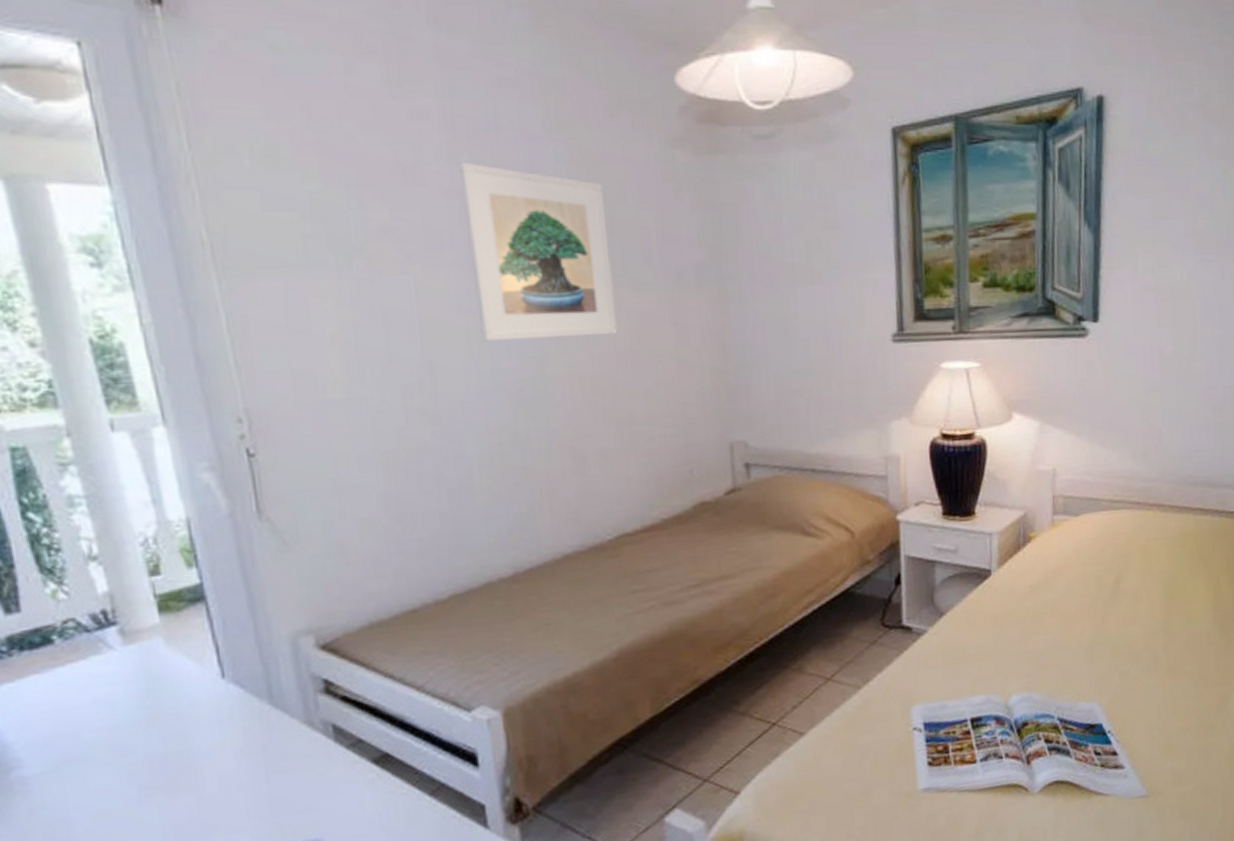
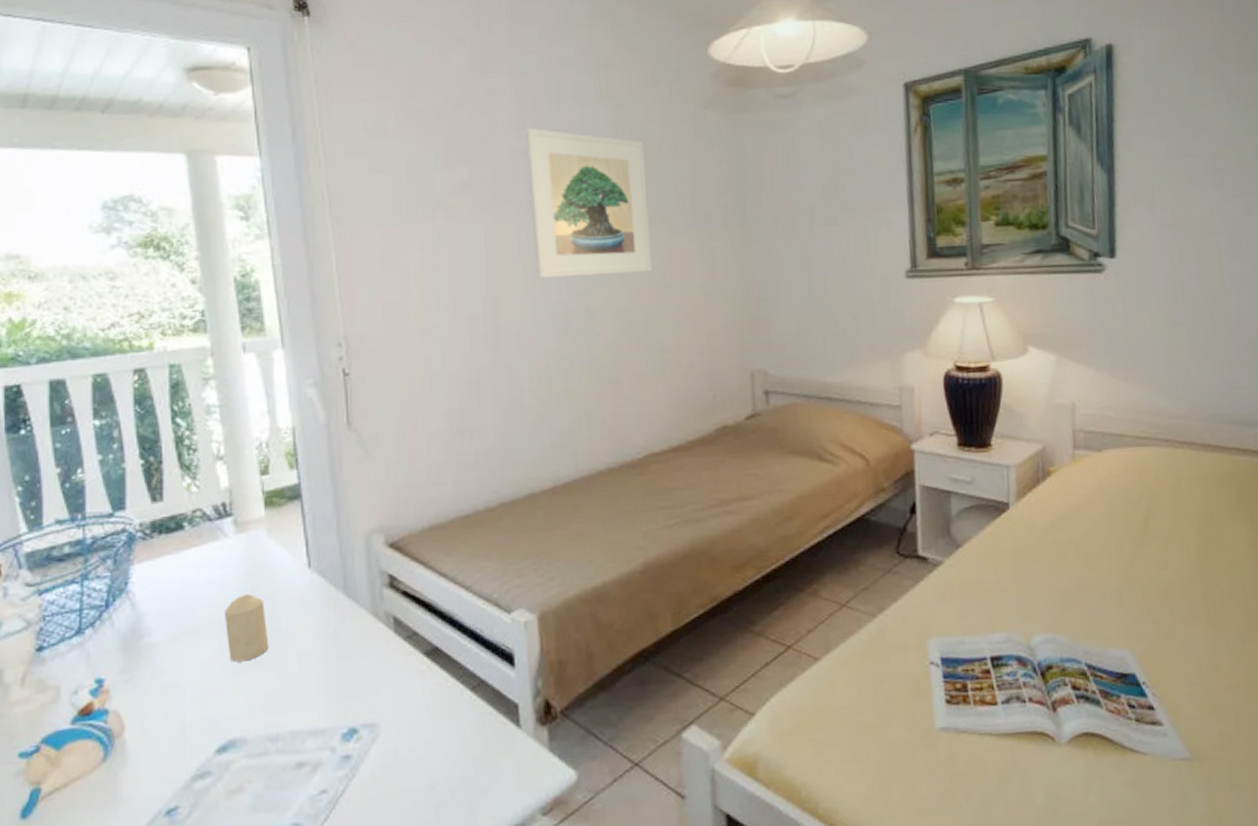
candle: none [117,711,180,789] -> present [224,593,269,662]

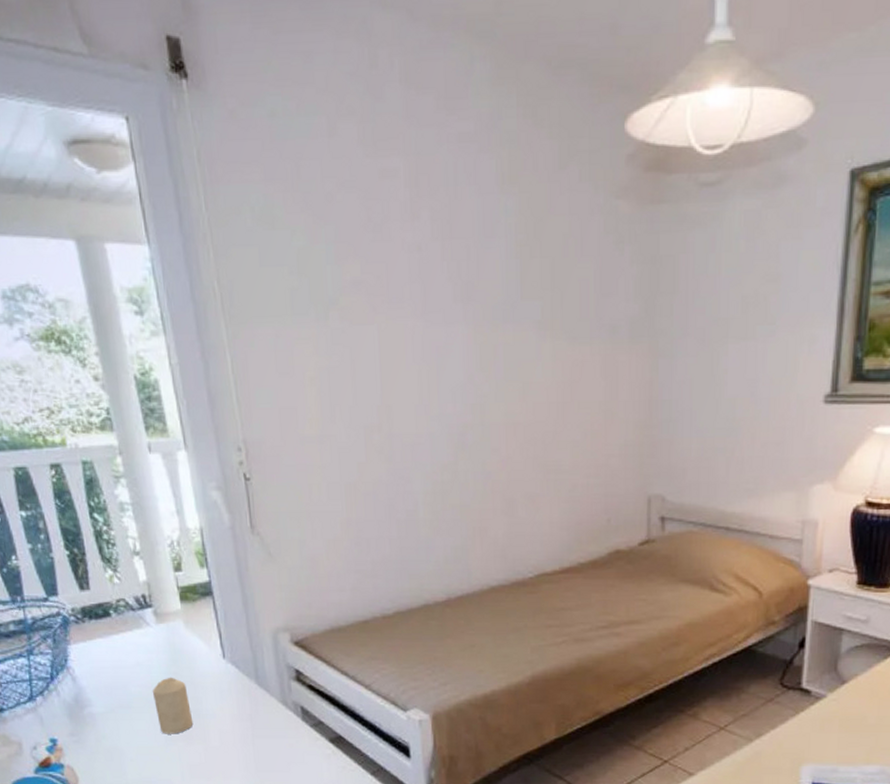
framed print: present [524,127,653,278] -> none [419,217,552,388]

